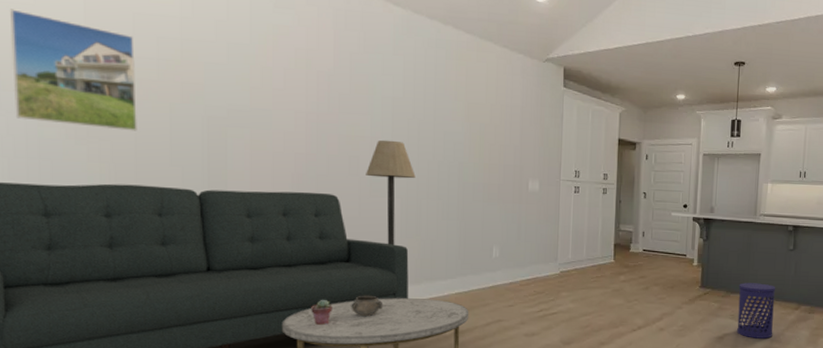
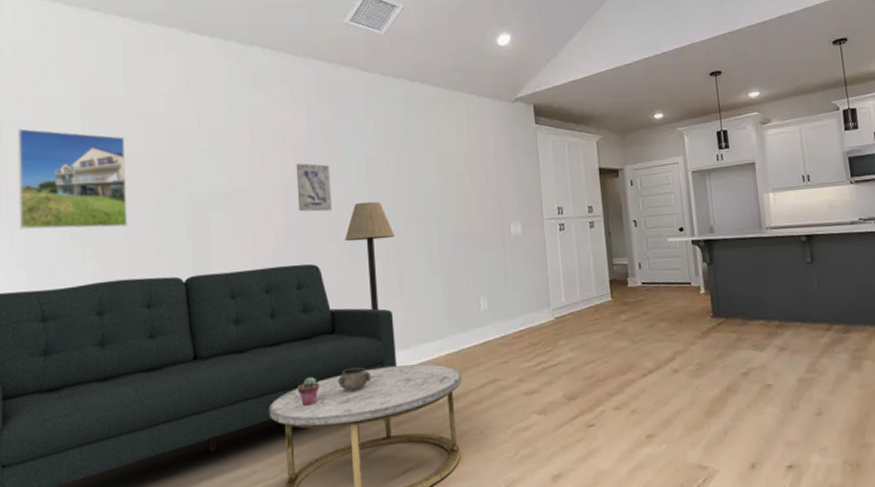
wall art: none [319,91,355,144] -> present [296,163,332,212]
waste bin: present [737,283,775,339] -> none [756,304,807,370]

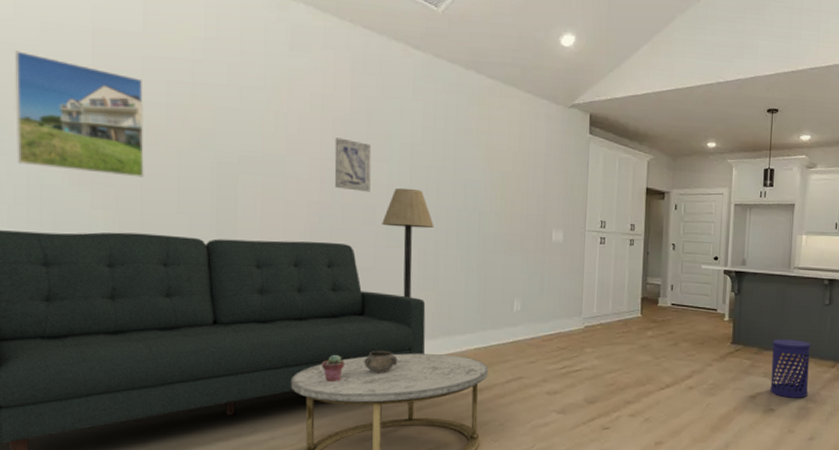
waste bin: none [756,304,807,370] -> present [770,339,810,398]

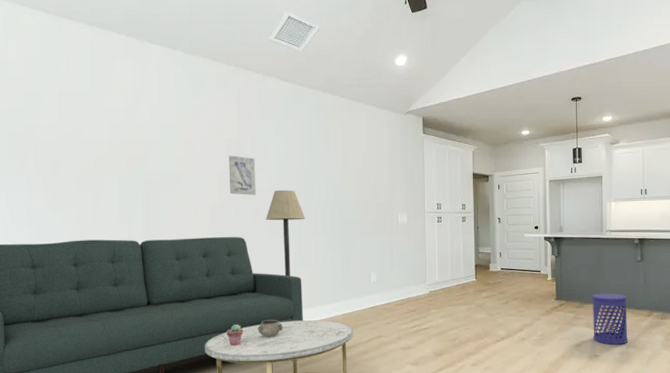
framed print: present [15,50,144,178] -> none [10,114,96,198]

